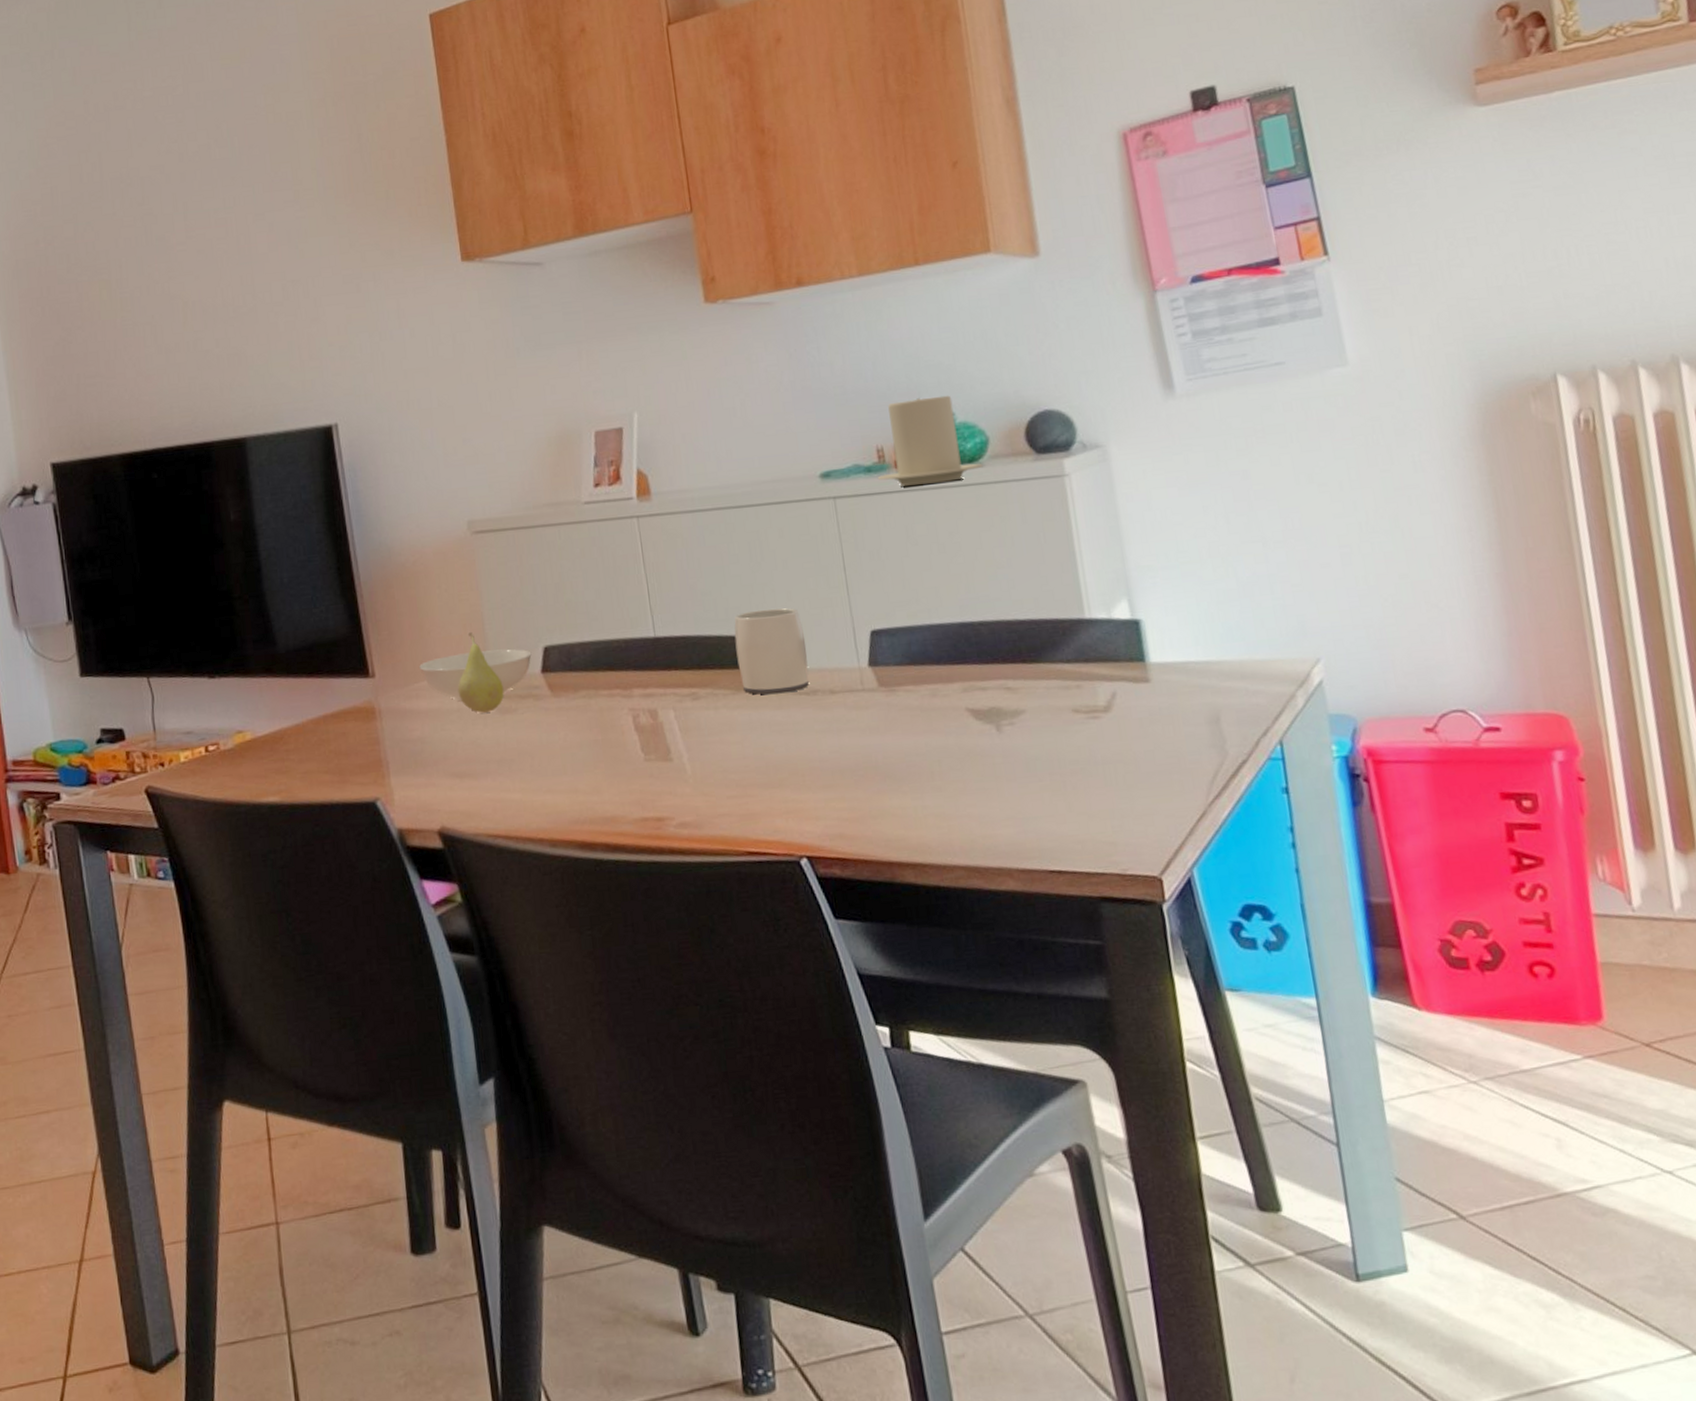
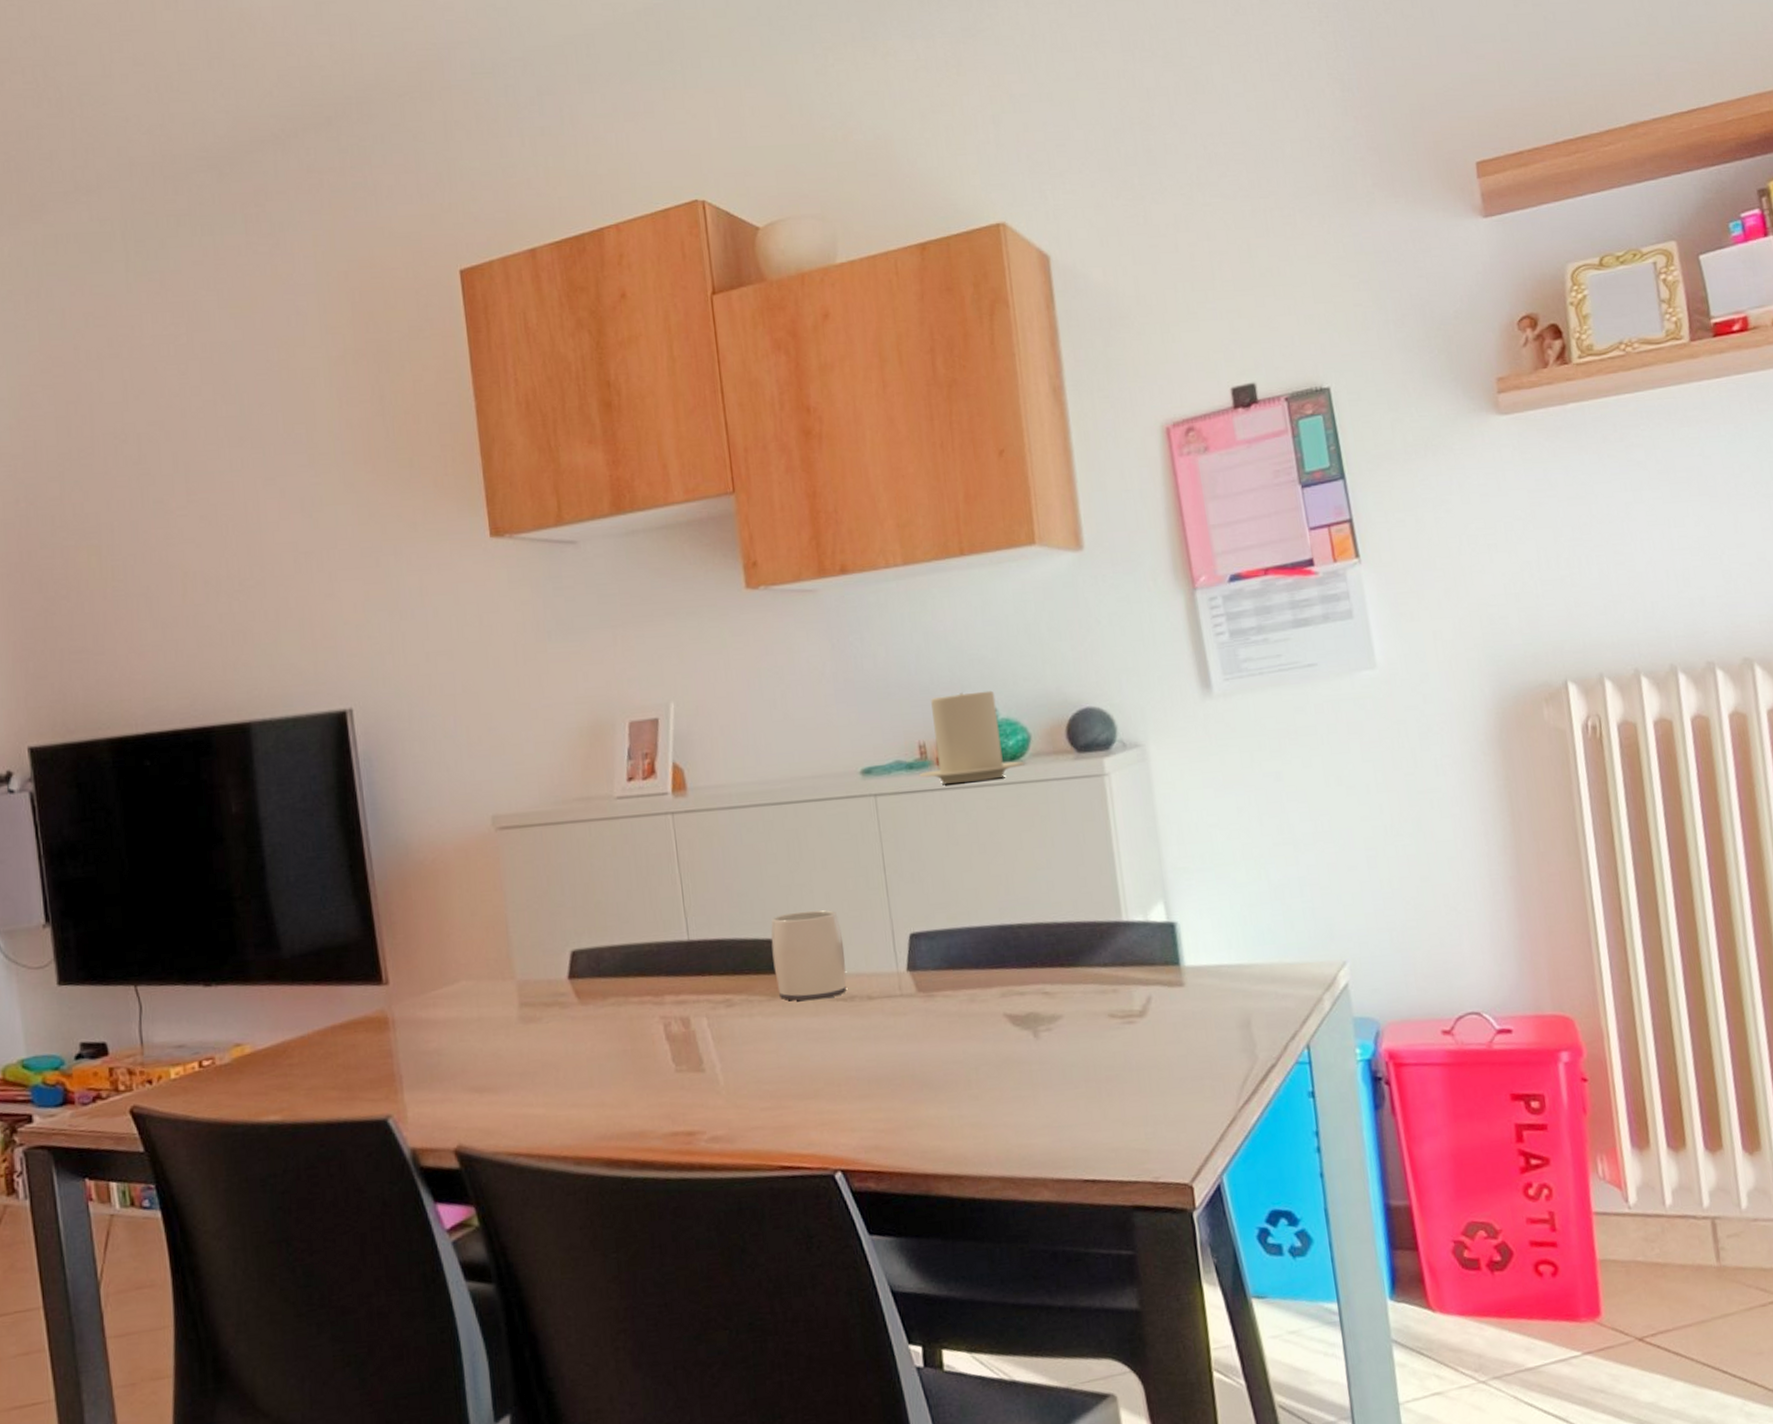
bowl: present [419,649,532,702] -> none [437,953,558,1011]
fruit: present [457,631,504,713] -> none [478,934,528,1023]

